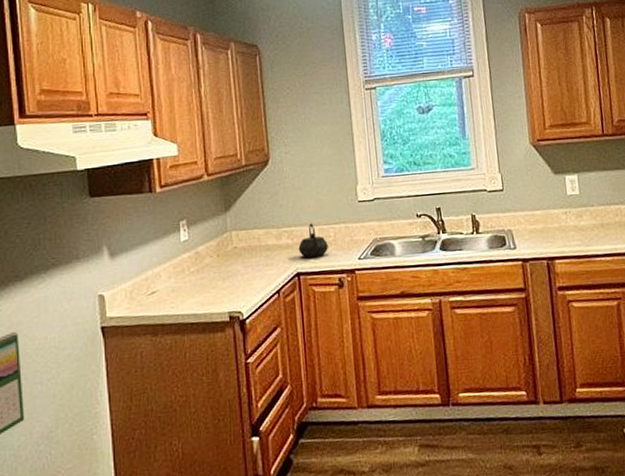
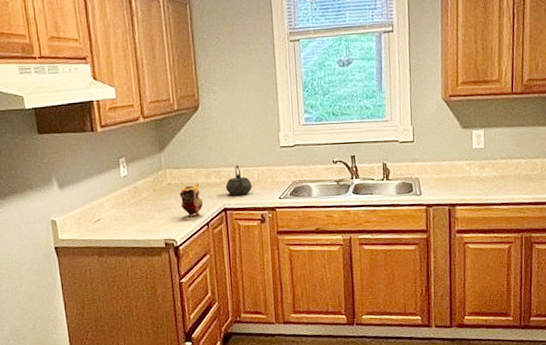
teapot: none [247,245,274,284] -> present [180,183,204,217]

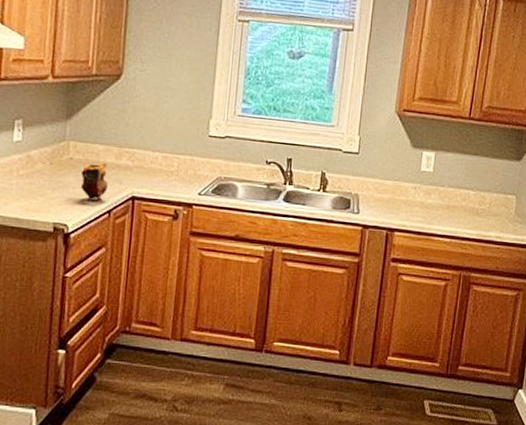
kettle: present [225,164,252,196] -> none [137,148,170,185]

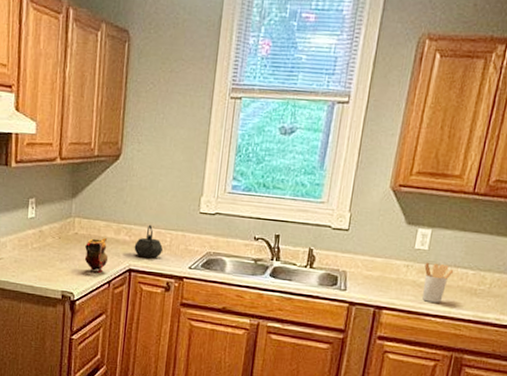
kettle: none [137,148,170,185] -> present [134,224,163,259]
utensil holder: none [430,183,457,223] -> present [422,262,454,303]

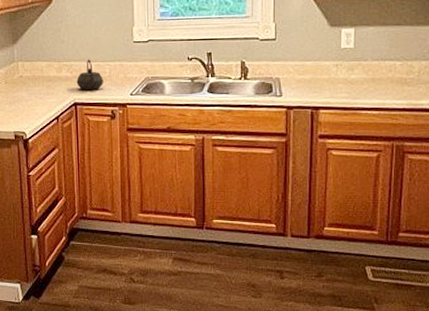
teapot: present [84,237,109,273] -> none [31,76,54,110]
utensil holder: present [422,262,454,303] -> none [353,59,382,97]

